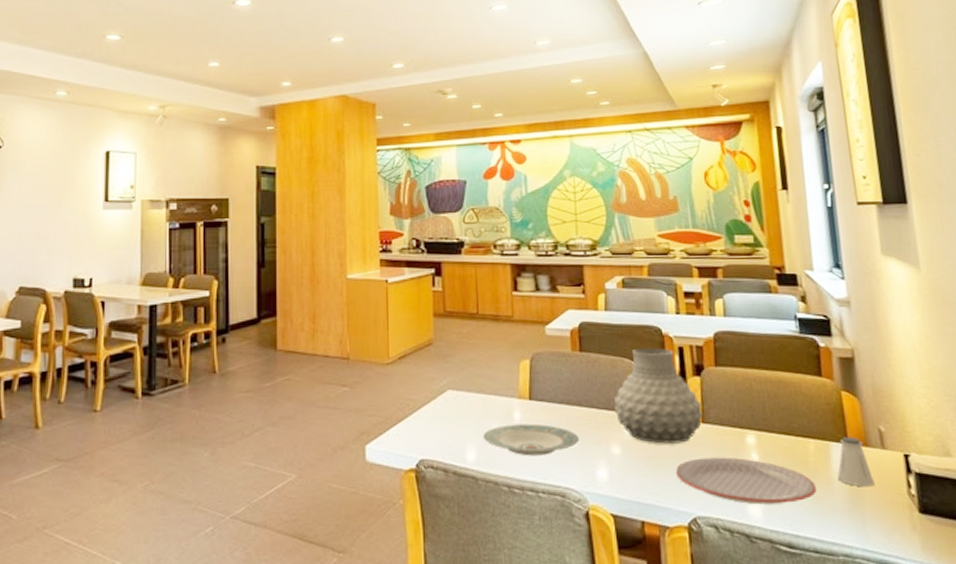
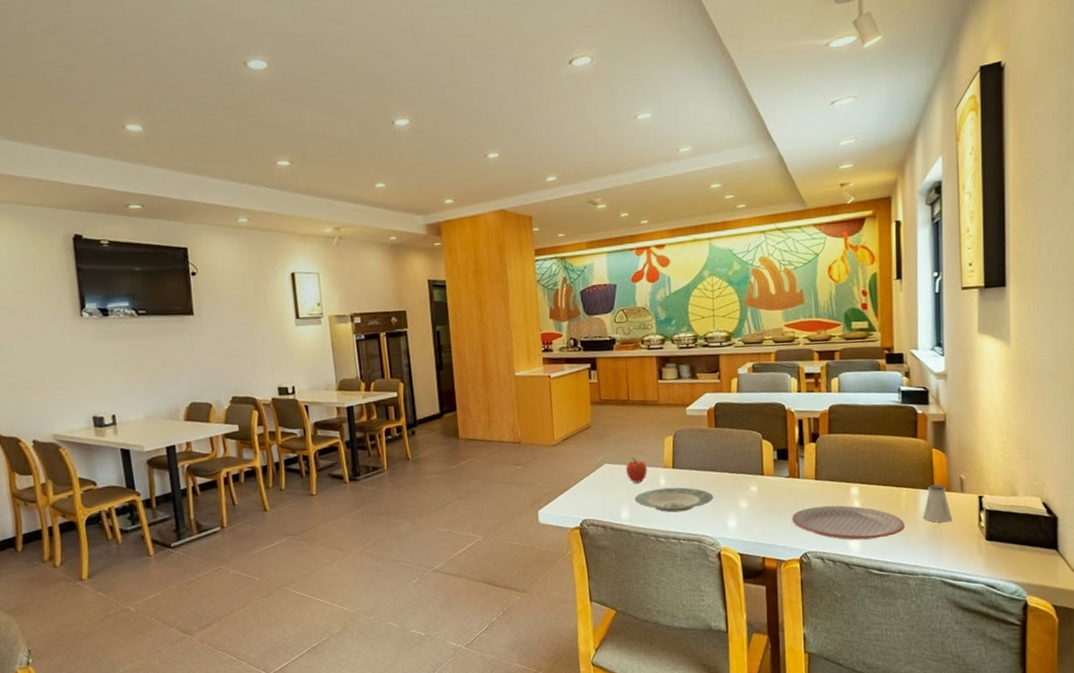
apple: none [473,384,499,416] -> present [626,457,647,483]
vase: present [614,348,703,444] -> none [743,421,816,498]

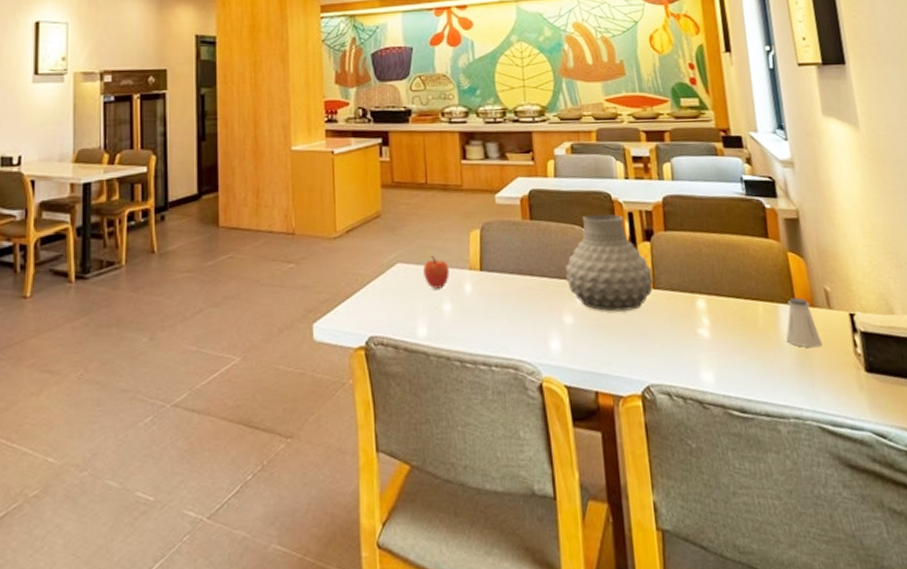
plate: present [634,487,714,513] -> none [433,295,532,329]
vase: none [743,421,816,498] -> present [565,214,654,312]
plate: present [792,505,905,541] -> none [628,322,767,370]

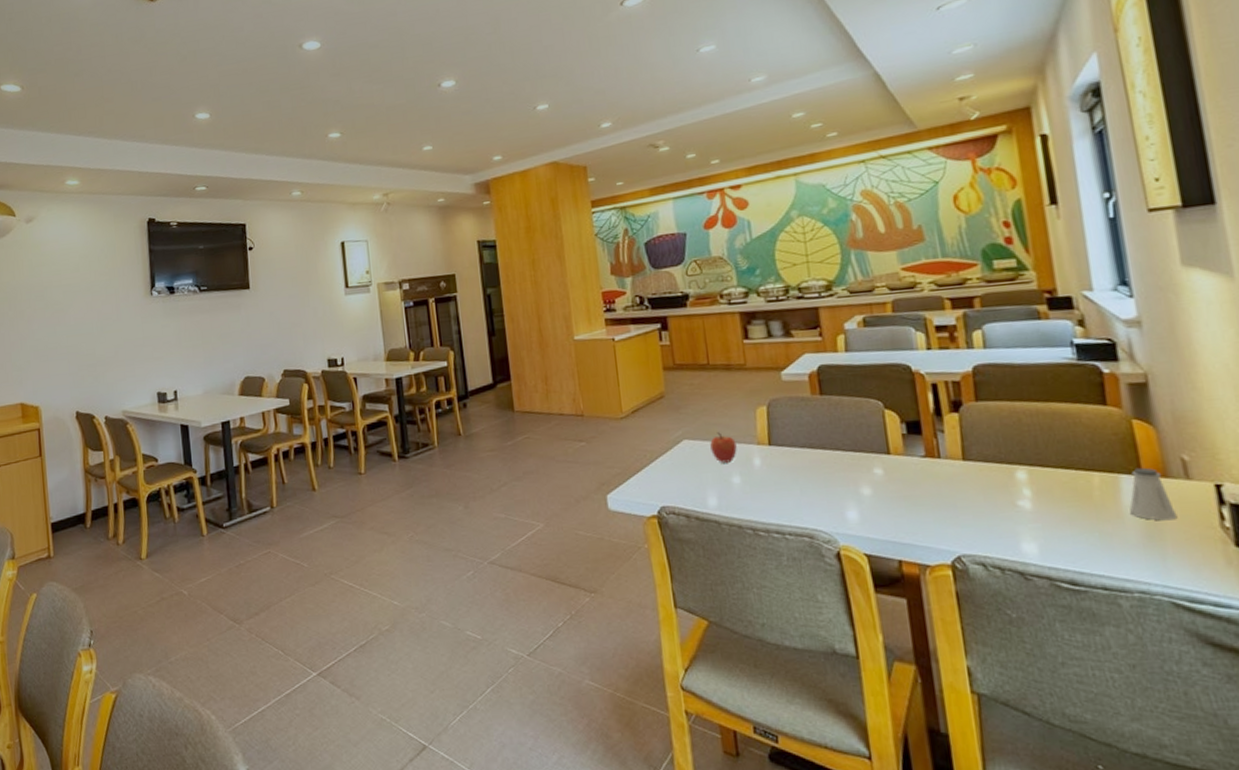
vase: present [565,214,654,312] -> none [861,386,964,484]

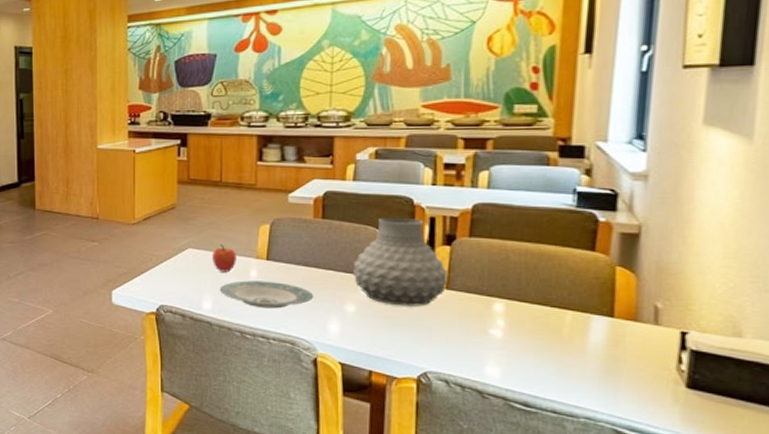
plate: none [722,468,826,500] -> present [219,280,314,309]
vase: none [861,386,964,484] -> present [352,217,449,306]
saltshaker: present [1130,467,1177,521] -> none [594,310,638,359]

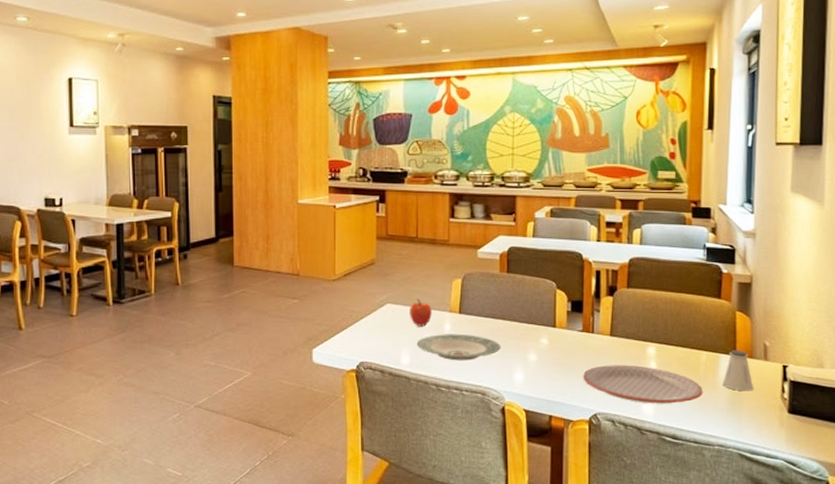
vase: present [352,217,449,306] -> none [533,271,612,353]
plate: none [411,320,567,367] -> present [583,364,703,404]
saltshaker: none [594,310,638,359] -> present [723,349,754,392]

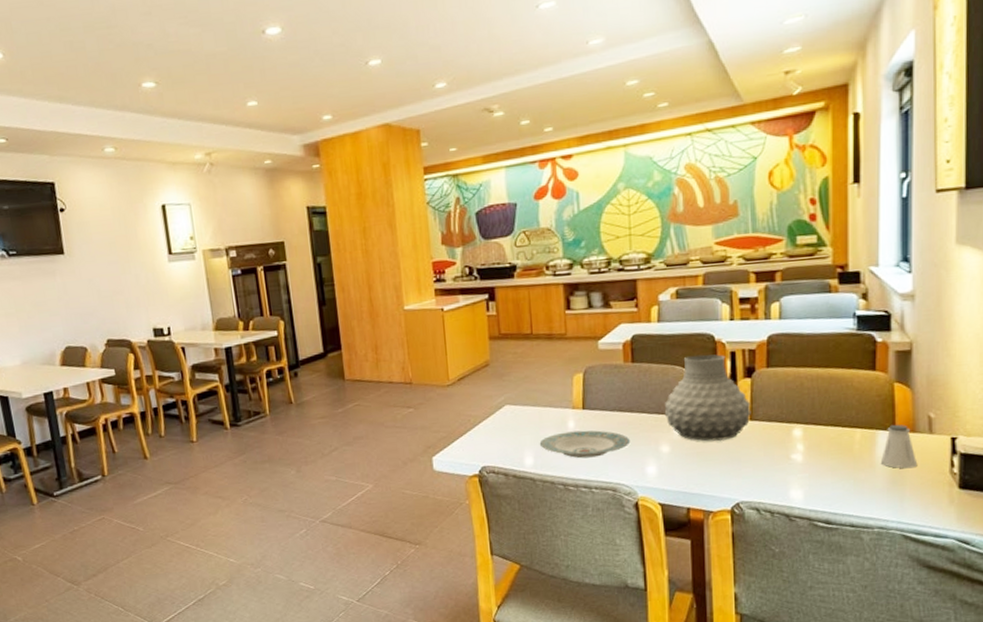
apple: present [410,299,432,327] -> none [530,398,554,426]
vase: none [533,271,612,353] -> present [664,354,751,441]
plate: present [583,364,703,404] -> none [722,449,859,489]

